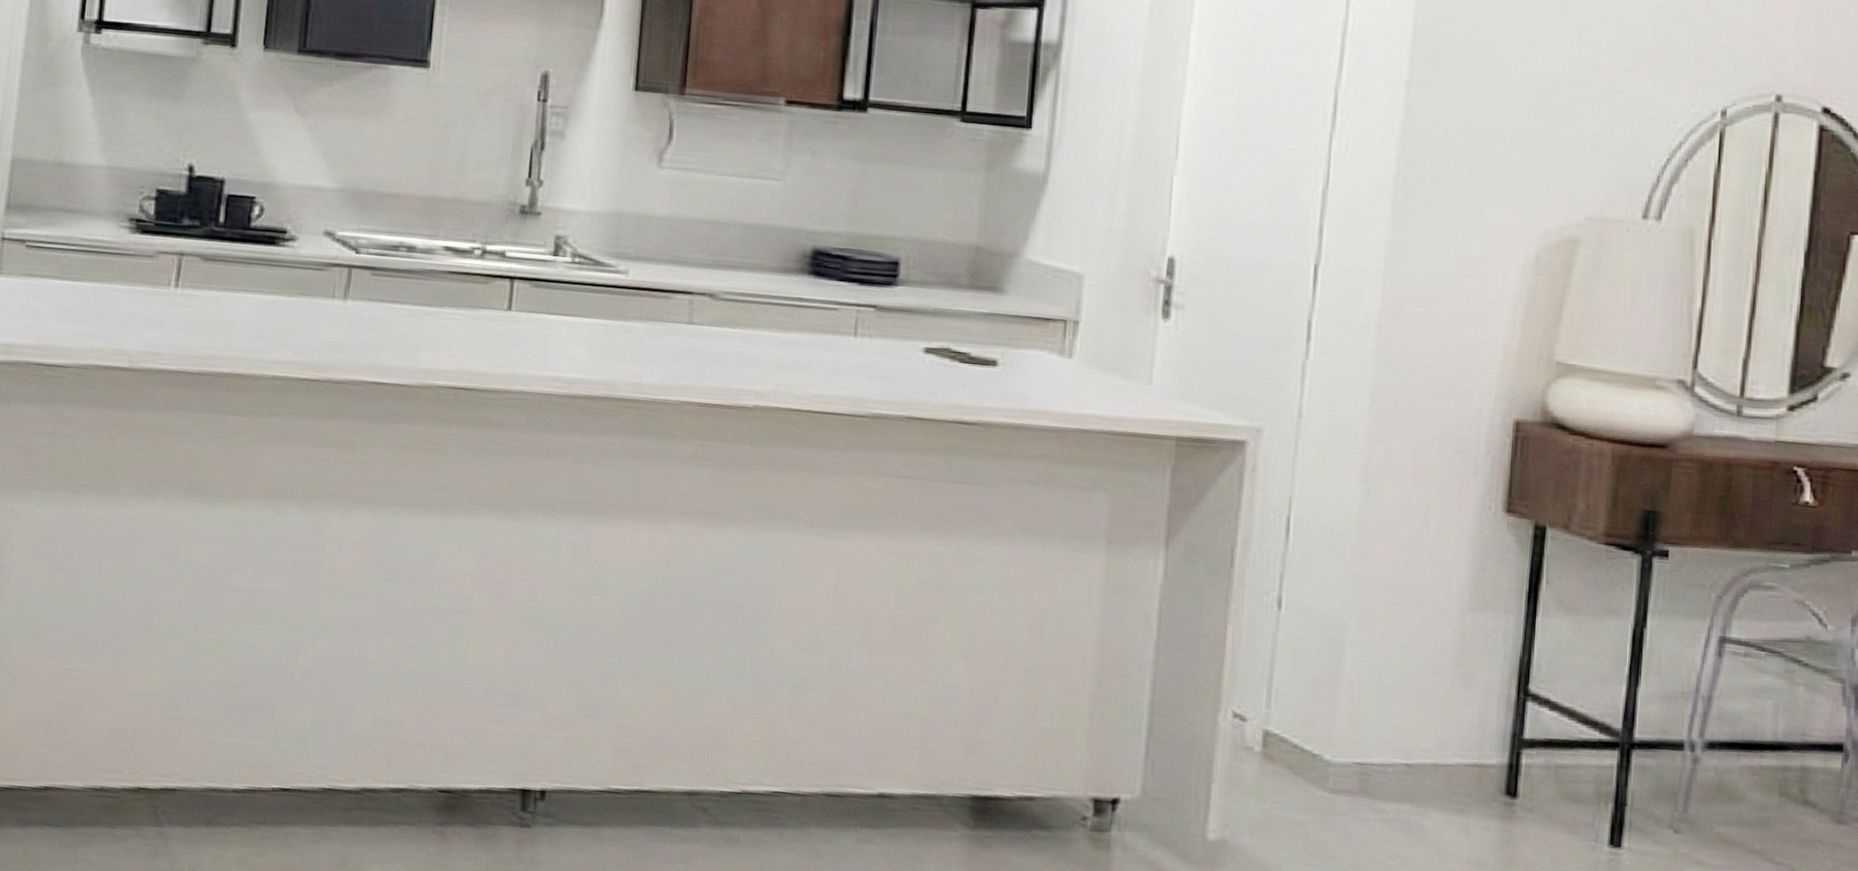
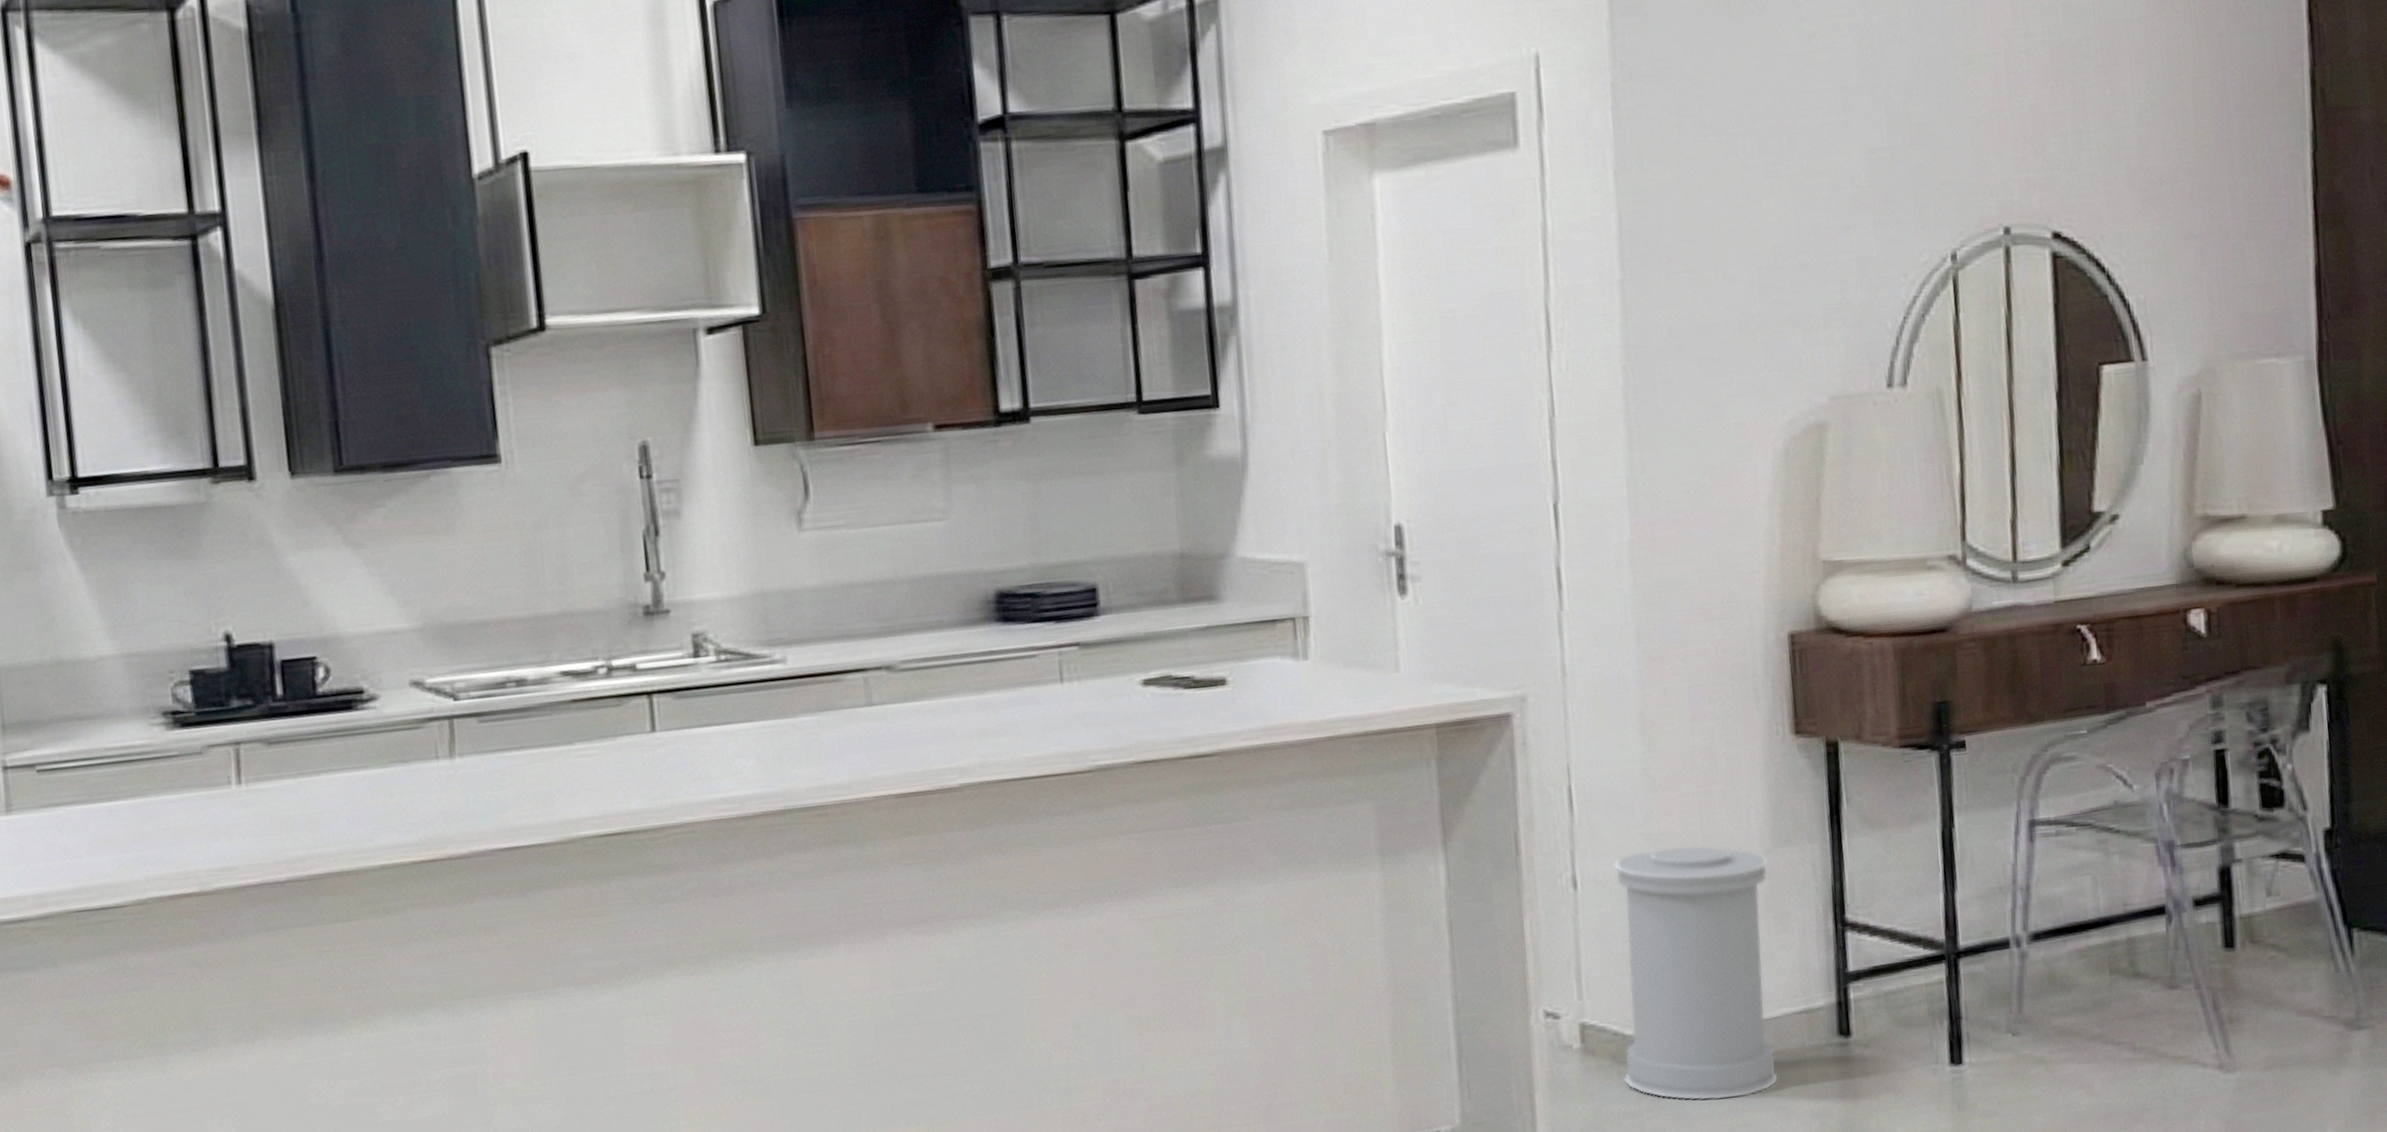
trash can: none [1296,587,1464,831] -> present [1614,845,1778,1101]

